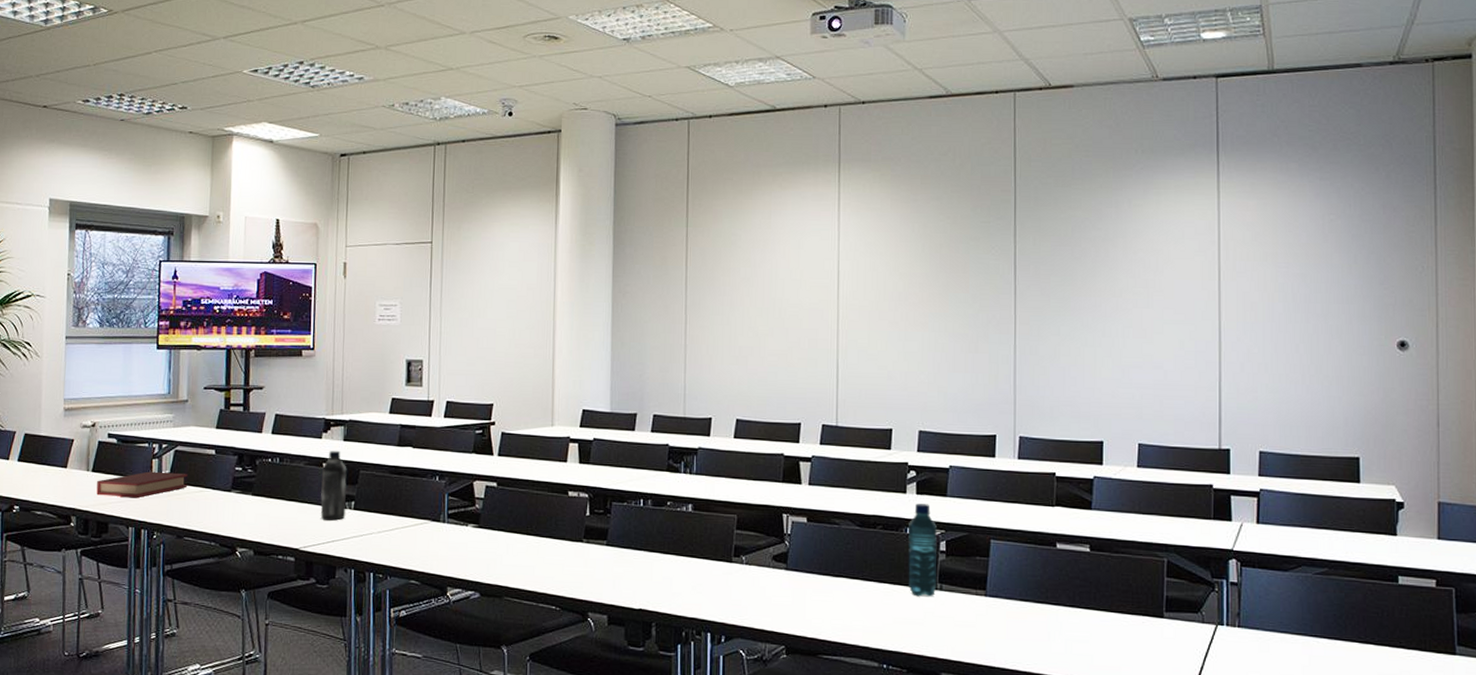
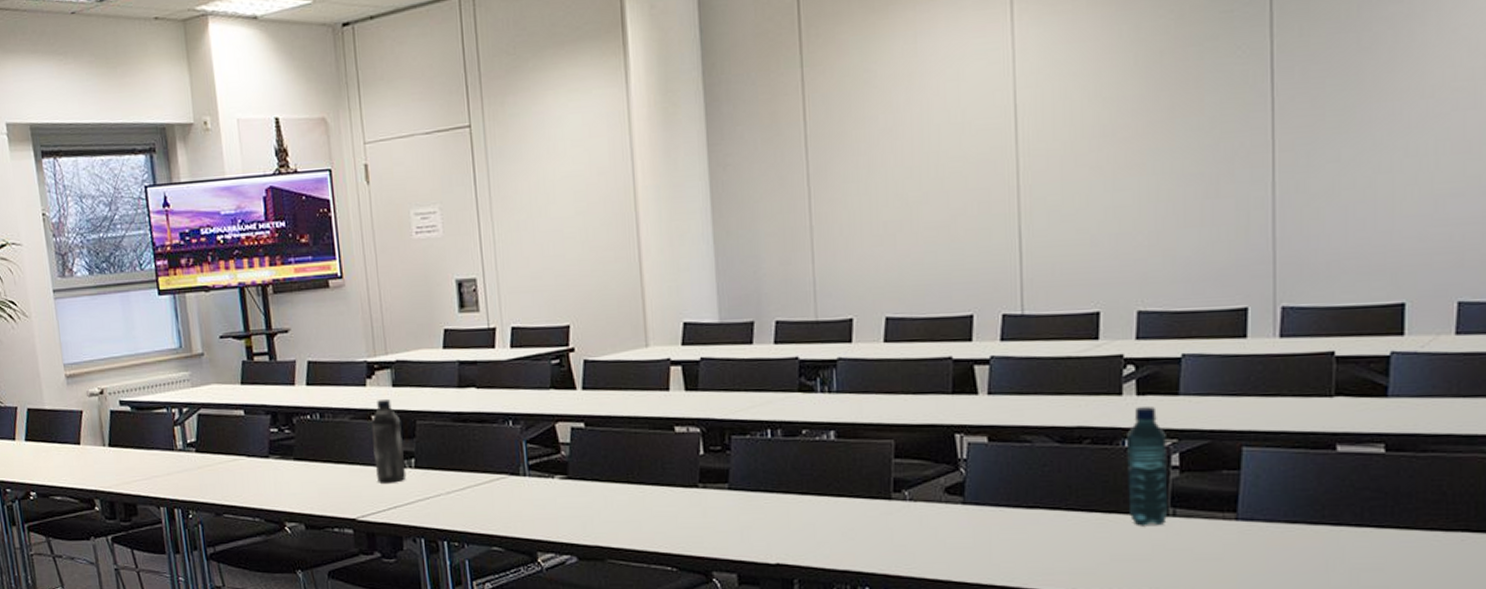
book: present [96,471,188,498] -> none [116,440,219,474]

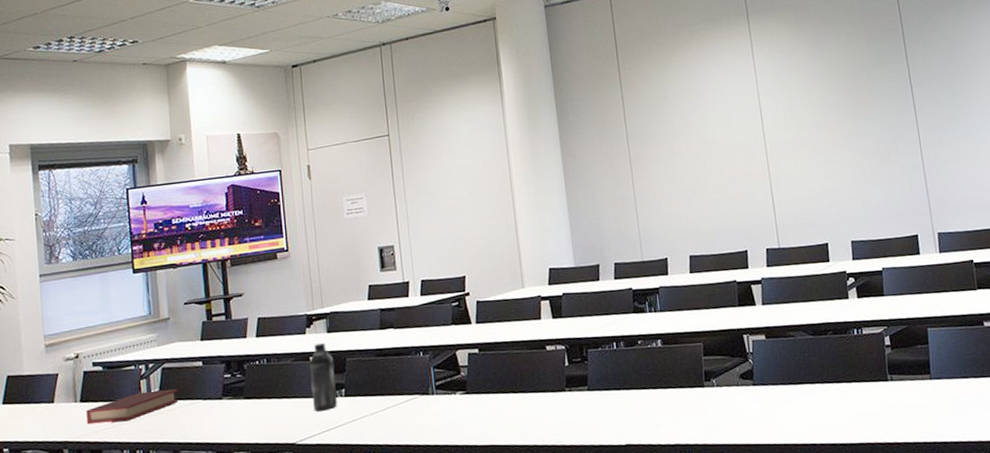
book: none [116,440,219,474] -> present [86,389,179,425]
water bottle: present [1127,407,1169,525] -> none [855,305,888,389]

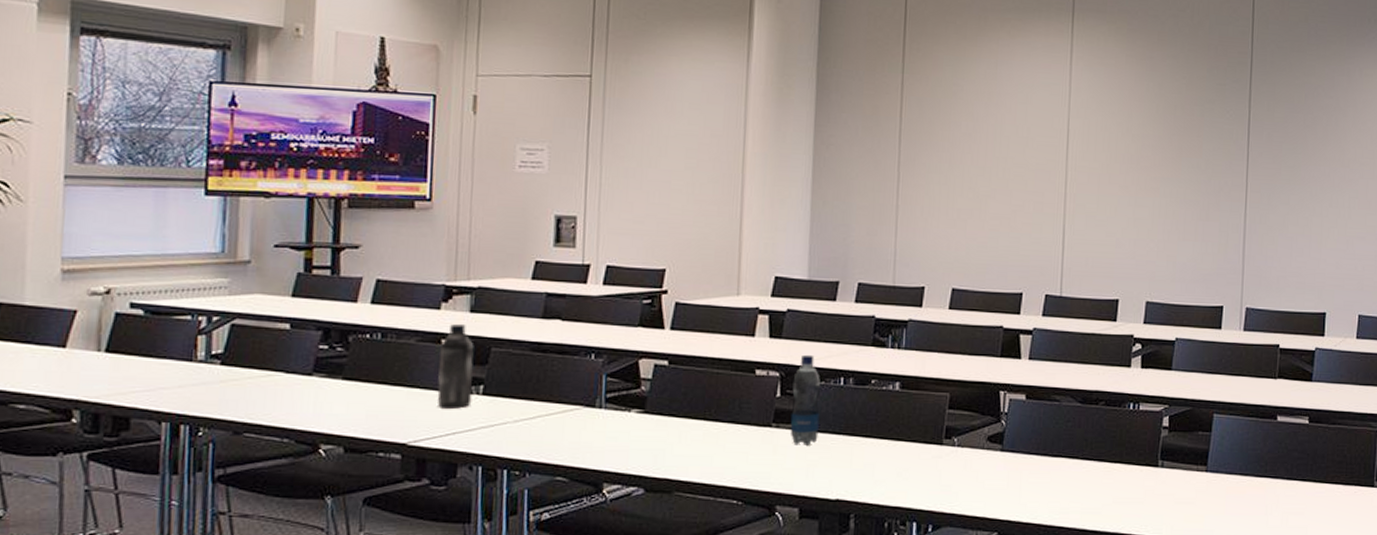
book: present [86,389,179,425] -> none [112,351,250,386]
bottle: none [576,327,604,404] -> present [790,354,820,445]

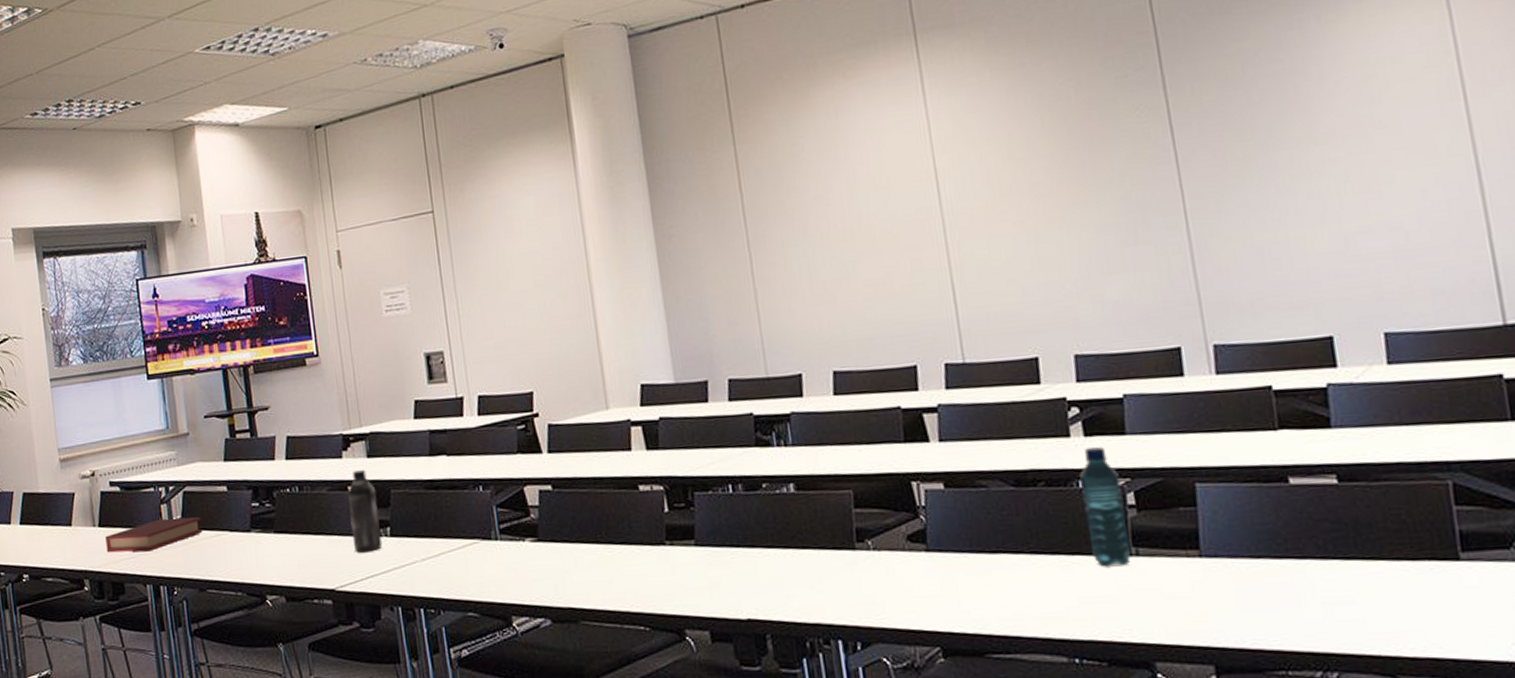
book: none [112,351,250,386] -> present [105,516,203,553]
bottle: present [790,354,820,445] -> none [678,463,716,563]
water bottle: none [1129,378,1160,474] -> present [1079,447,1132,566]

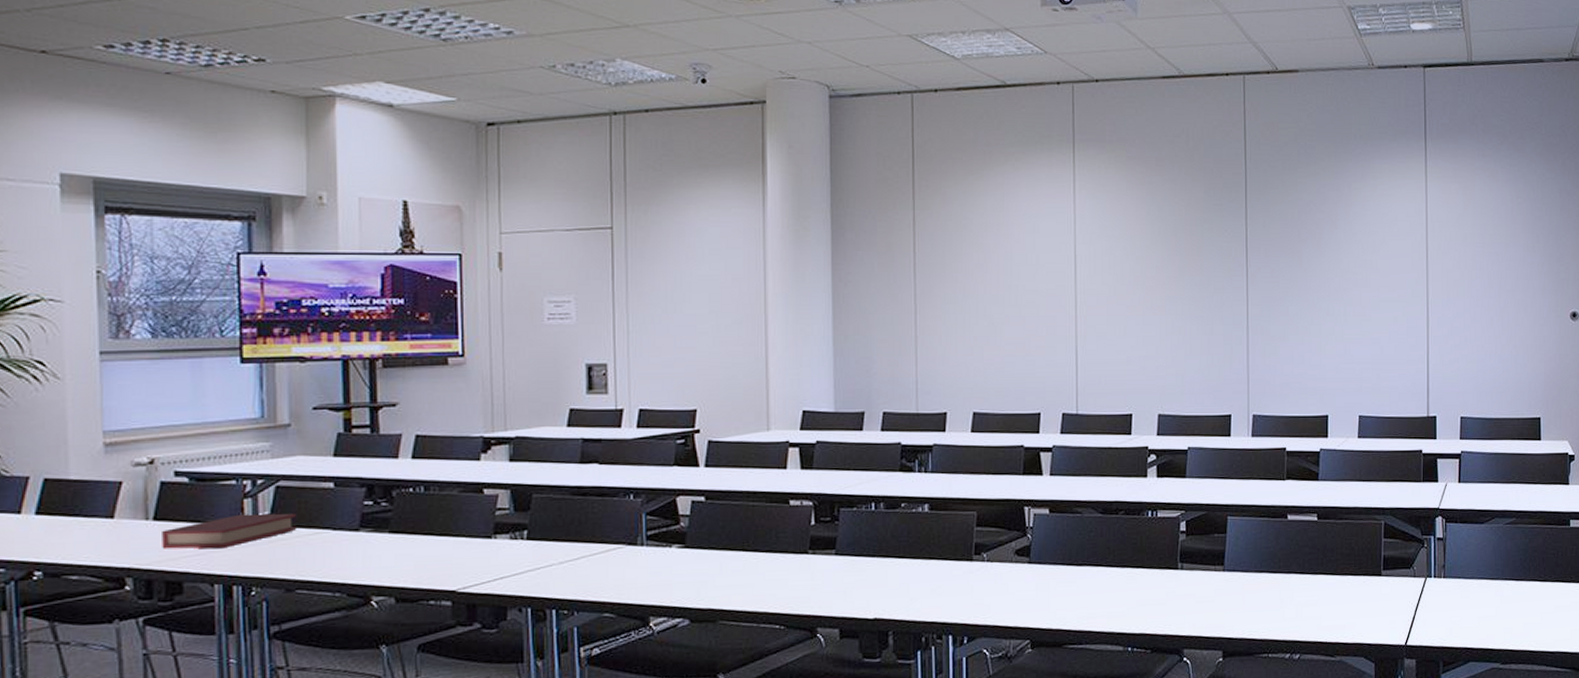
water bottle: present [348,469,383,553] -> none [483,472,517,555]
water bottle: present [1079,447,1132,566] -> none [1150,486,1178,577]

